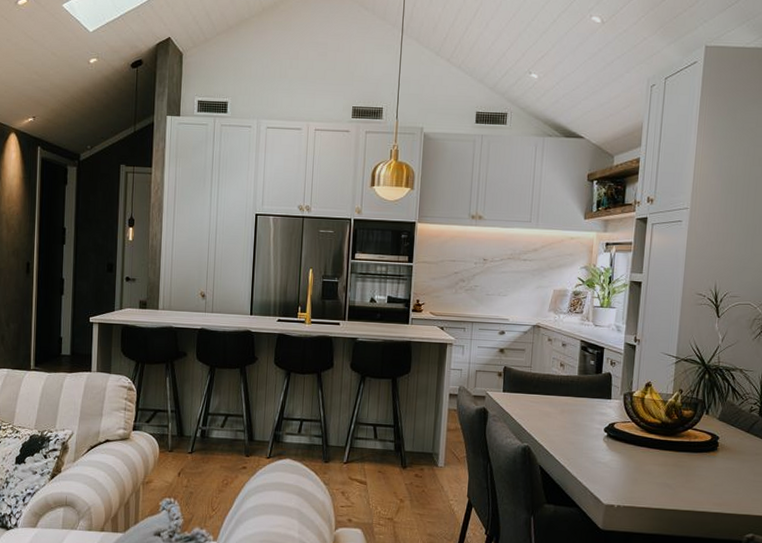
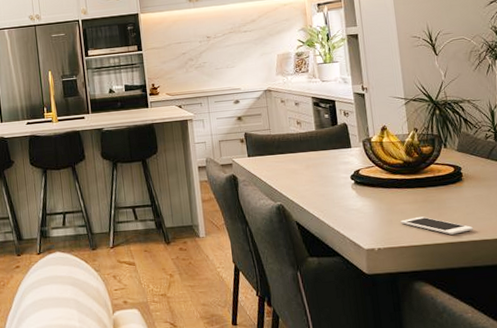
cell phone: none [646,480,718,504] -> present [400,216,473,235]

